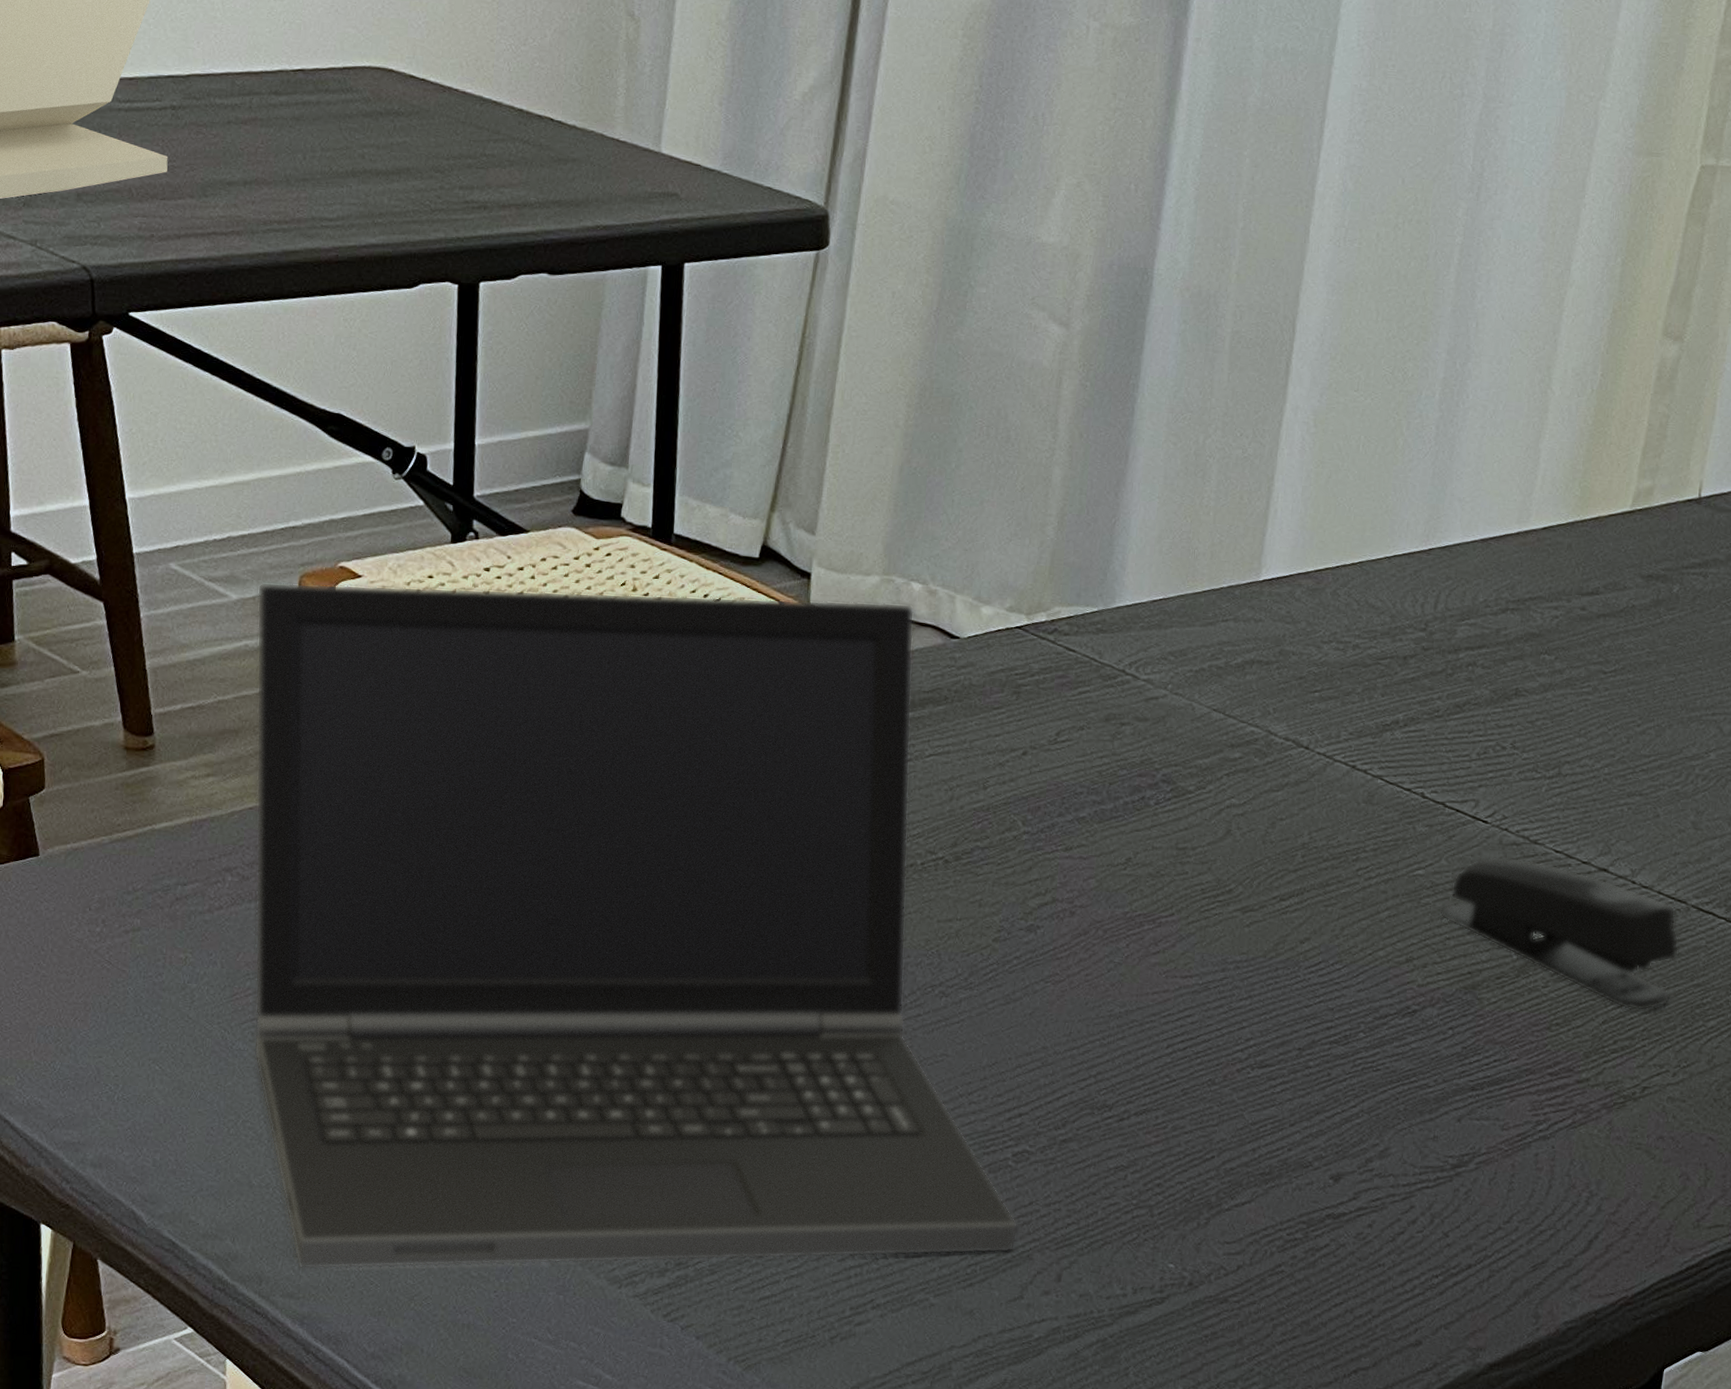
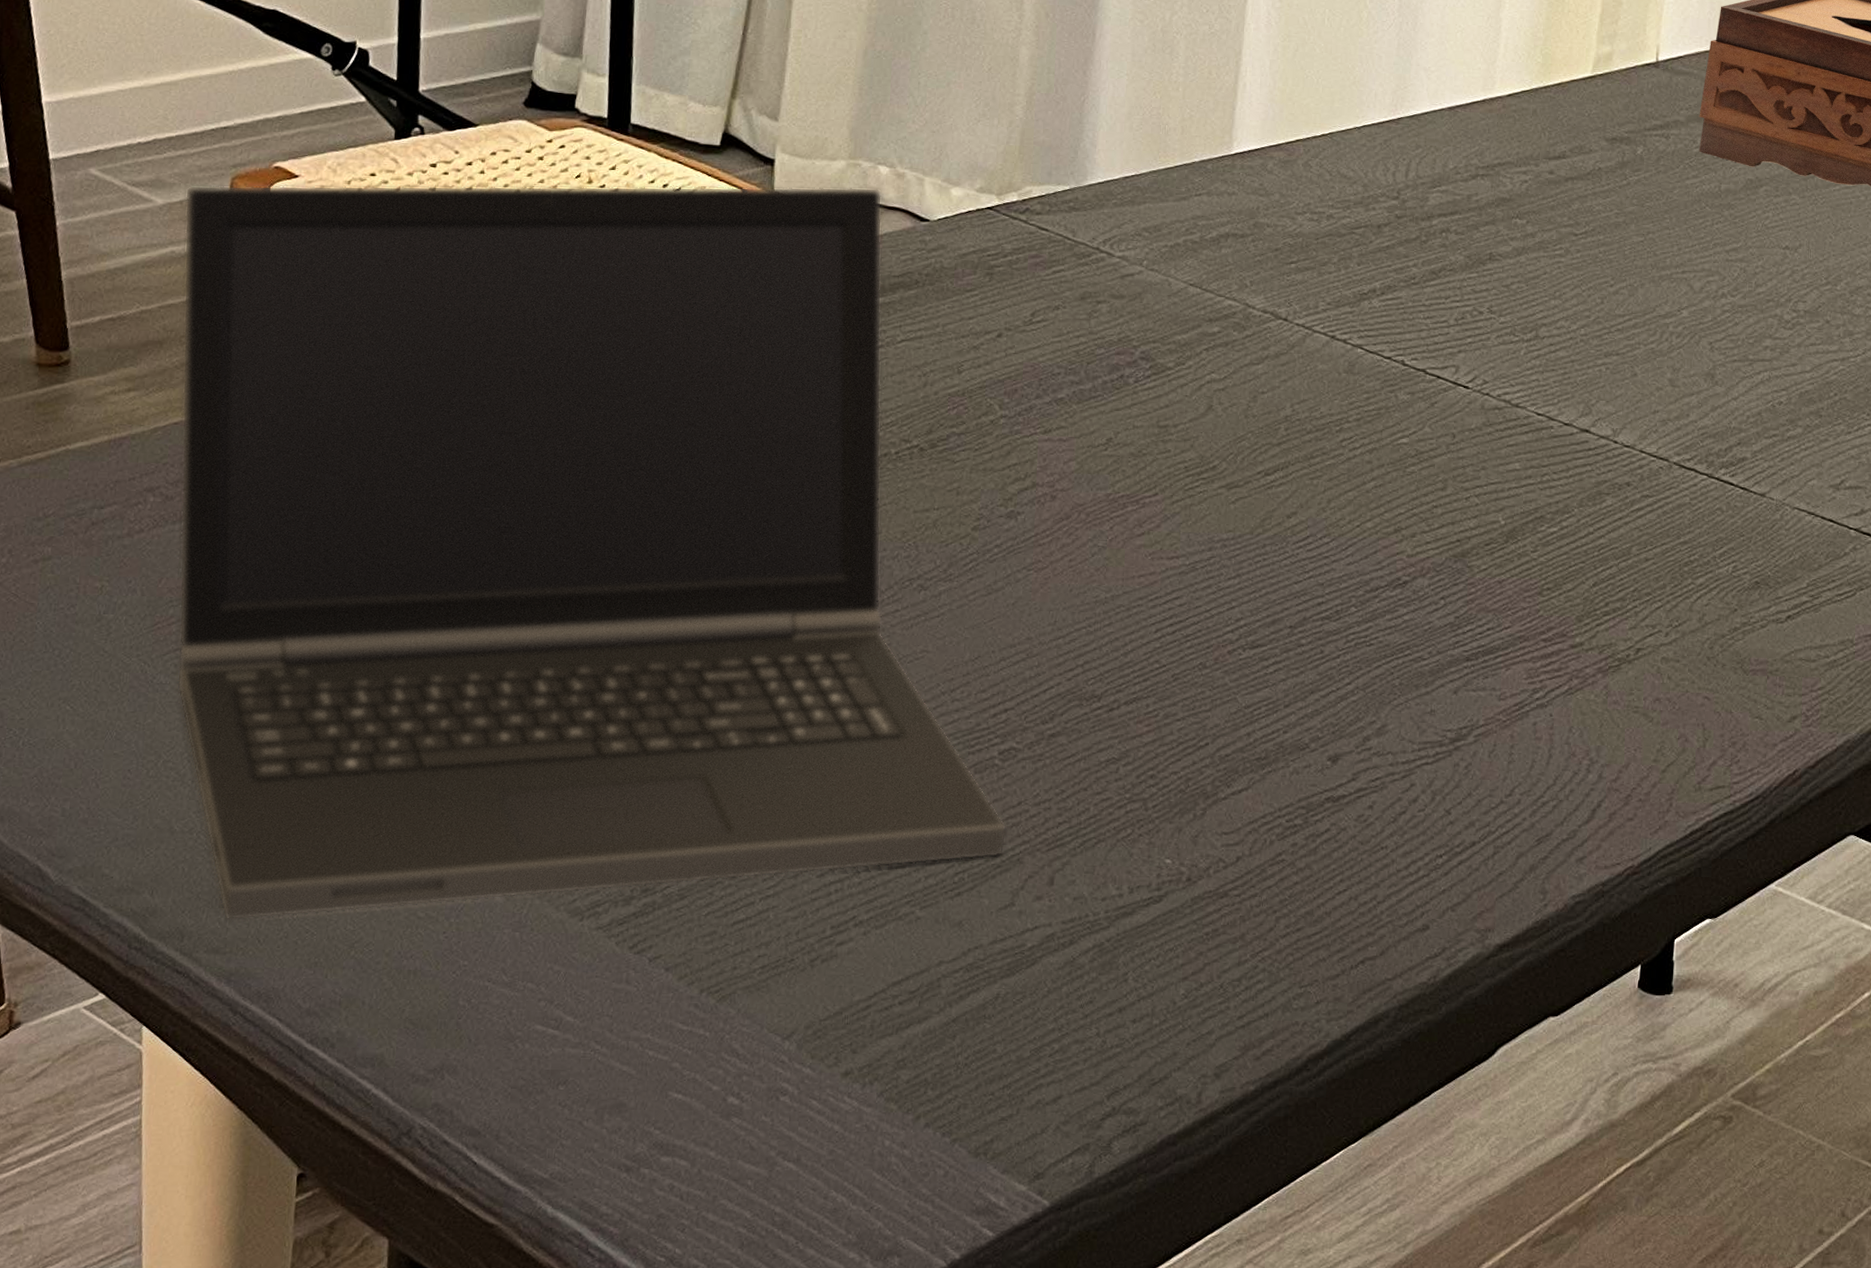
stapler: present [1440,856,1680,1011] -> none [1426,421,1664,572]

